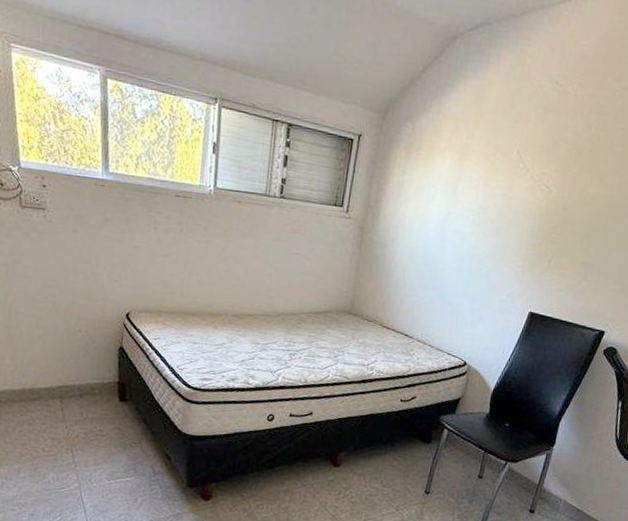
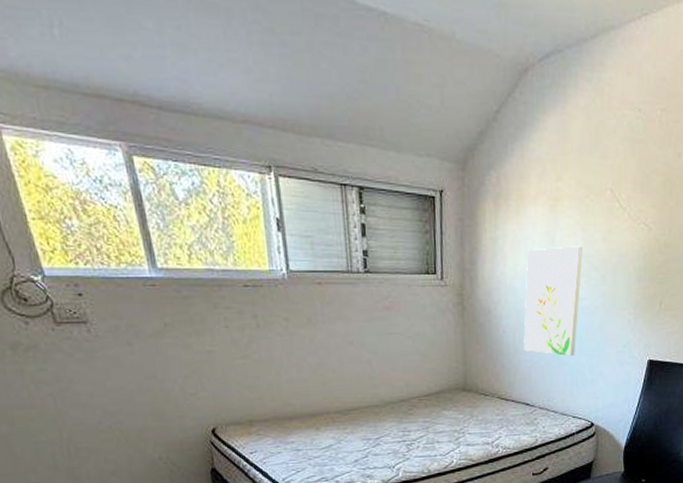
wall art: none [411,196,483,298] -> present [523,246,584,357]

